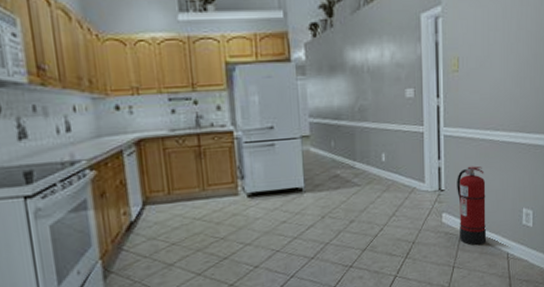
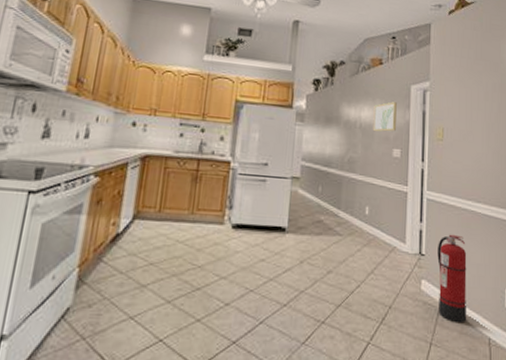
wall art: none [381,36,407,74] -> present [372,101,397,132]

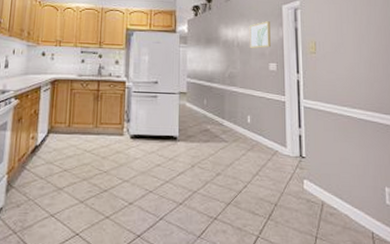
fire extinguisher: present [437,234,467,324] -> none [317,138,350,219]

